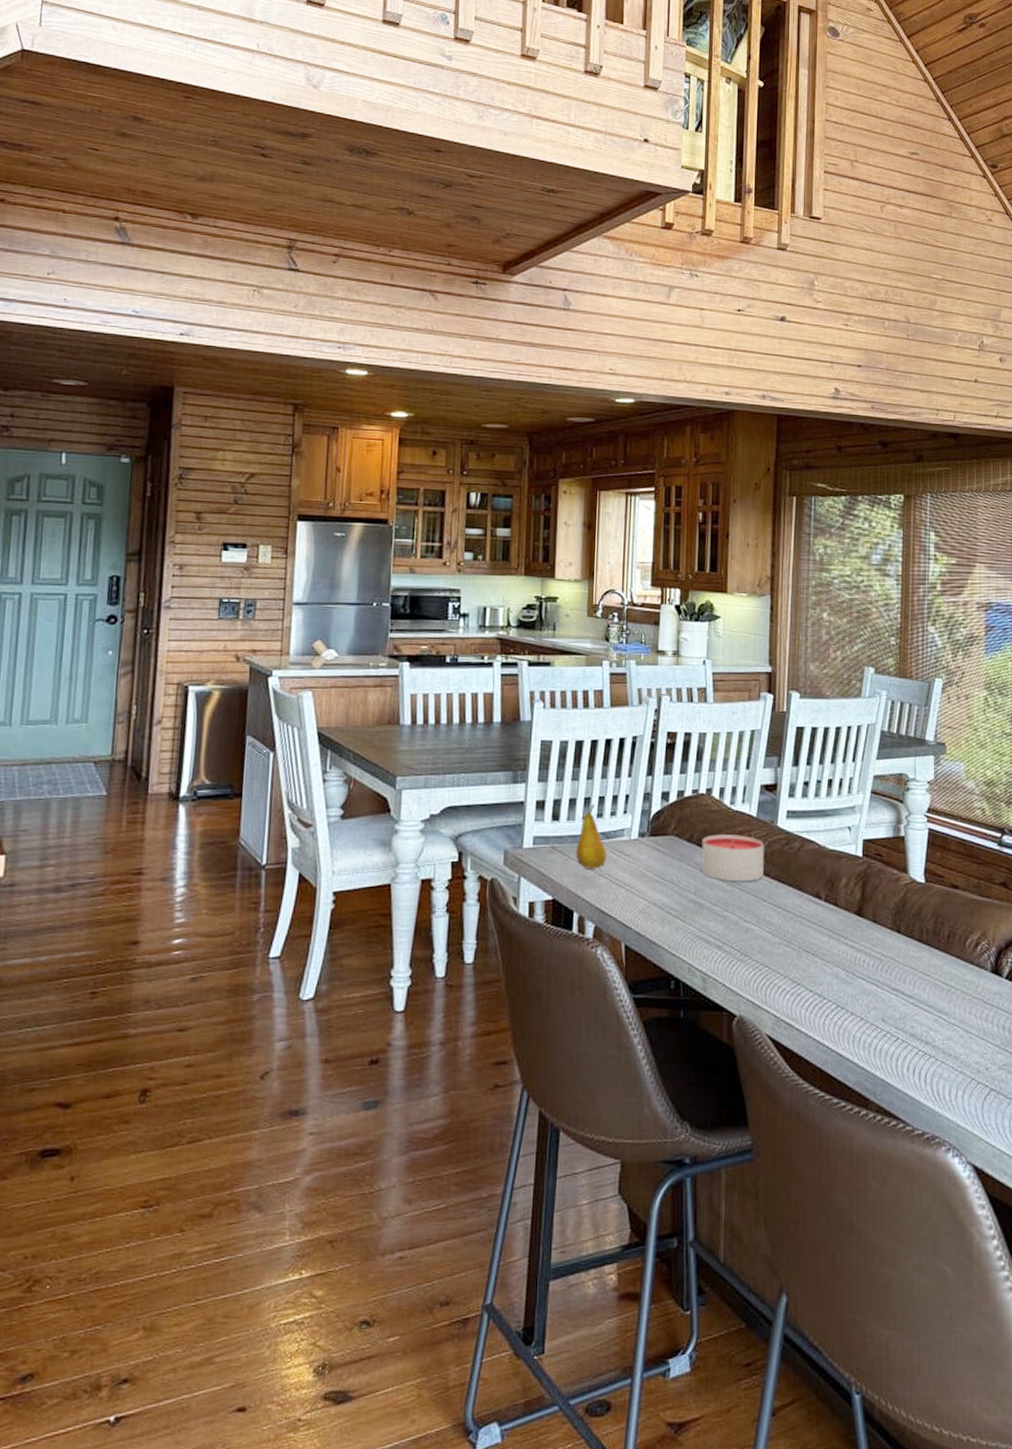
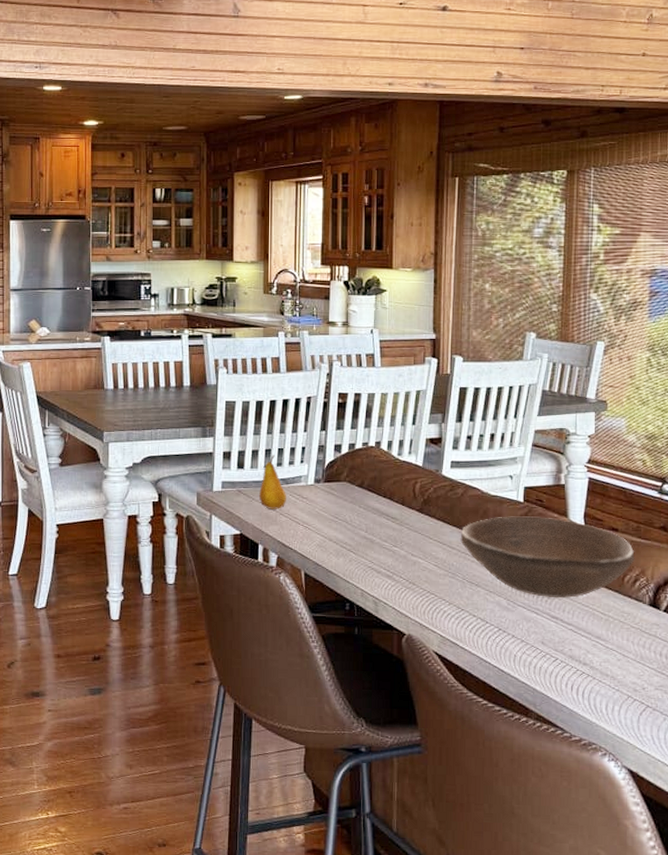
candle: present [701,834,764,882] -> none [372,481,430,522]
bowl: none [796,873,976,966] -> present [460,516,635,598]

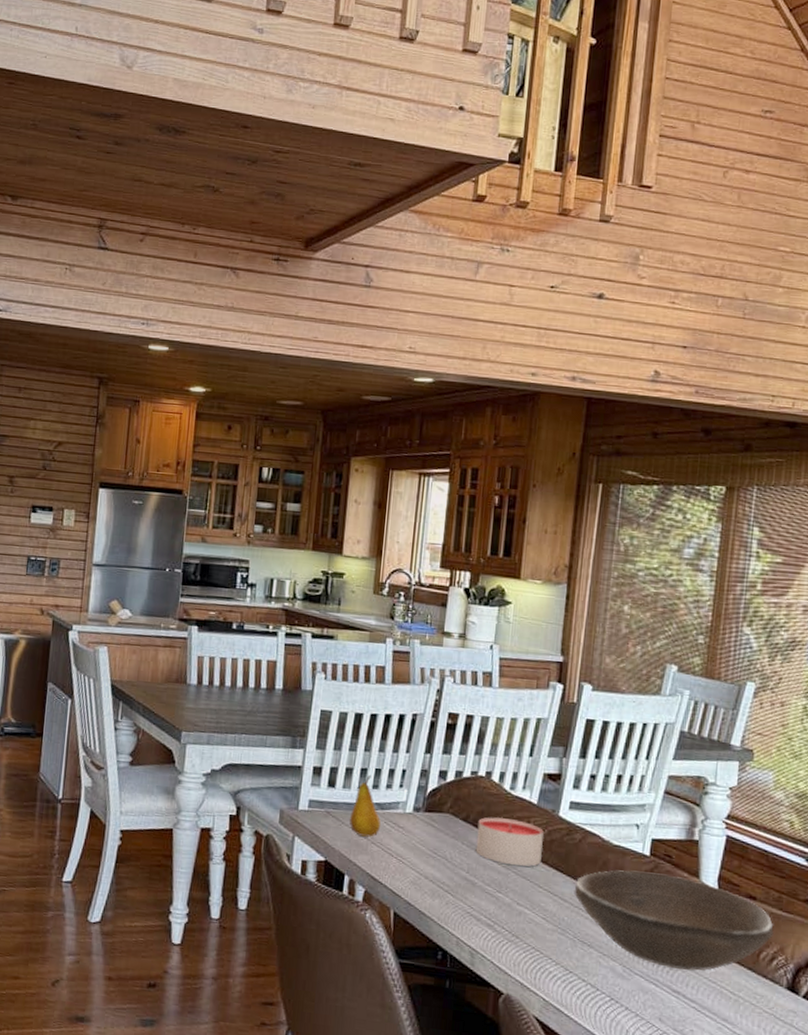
candle: none [372,481,430,522] -> present [475,817,544,867]

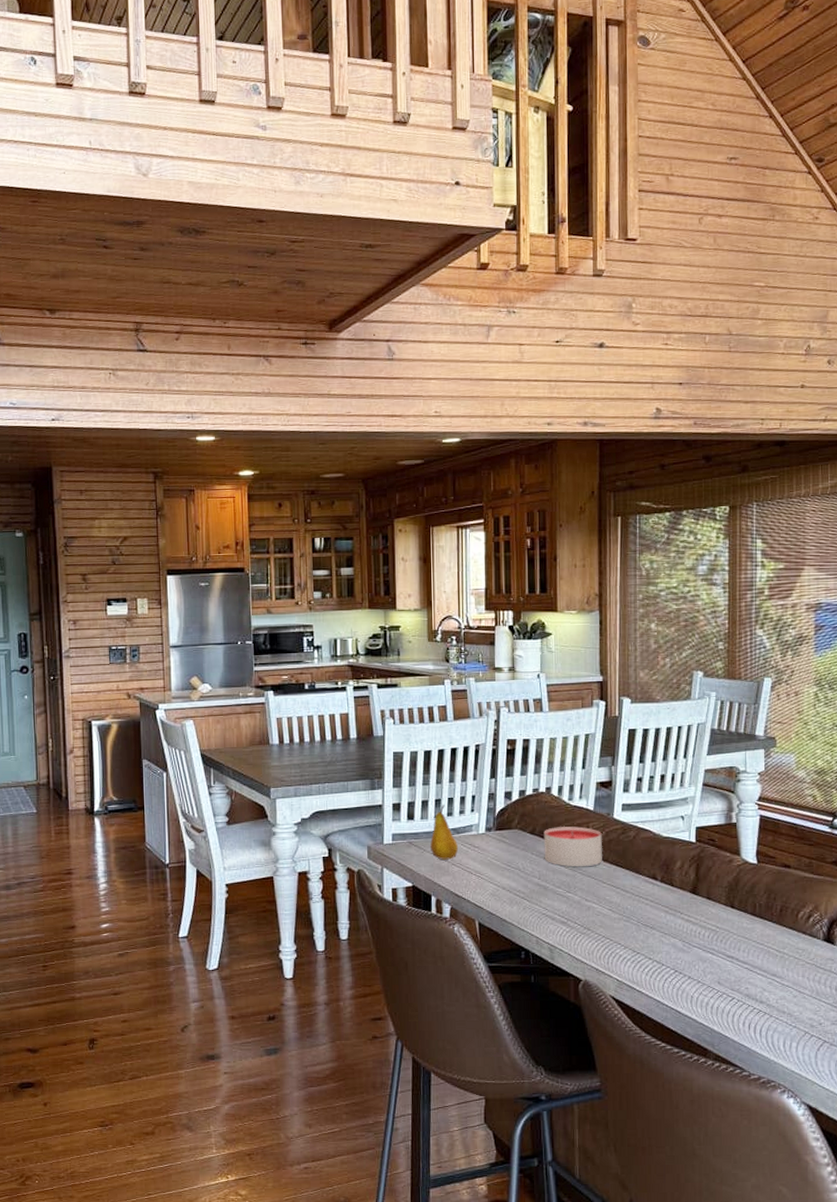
bowl: present [574,869,774,972] -> none [633,856,808,937]

